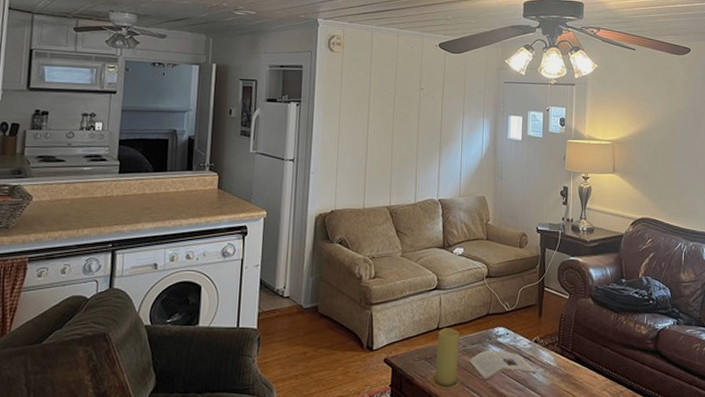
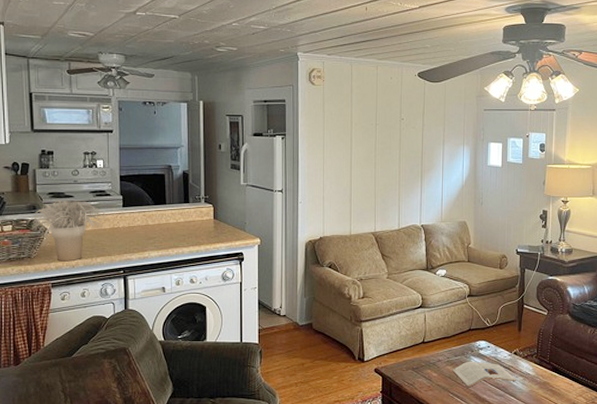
potted plant: none [9,163,100,233] -> present [27,199,107,262]
candle: present [431,328,460,389] -> none [418,342,445,395]

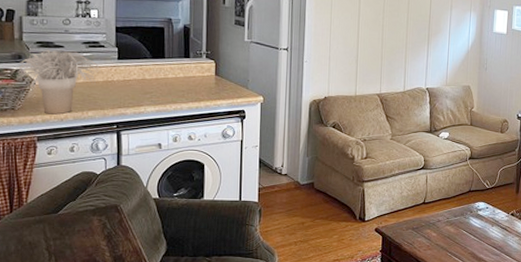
magazine: present [452,361,517,388] -> none [451,221,513,247]

